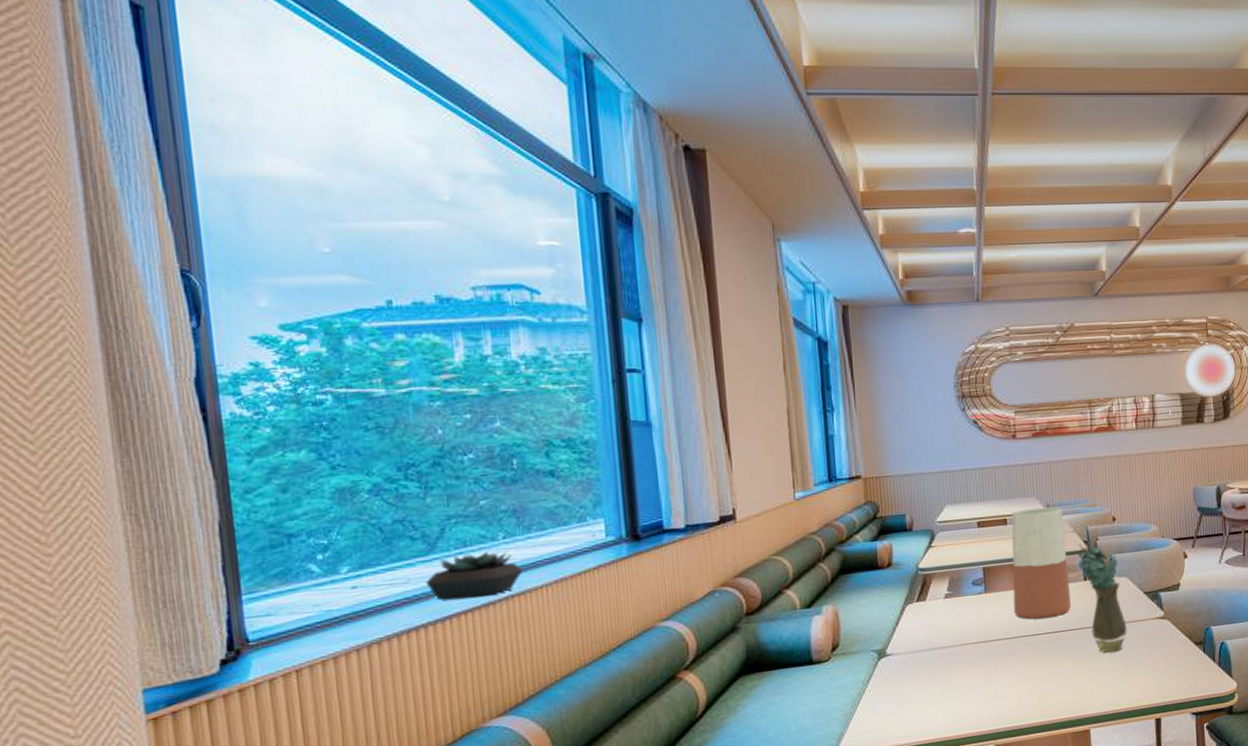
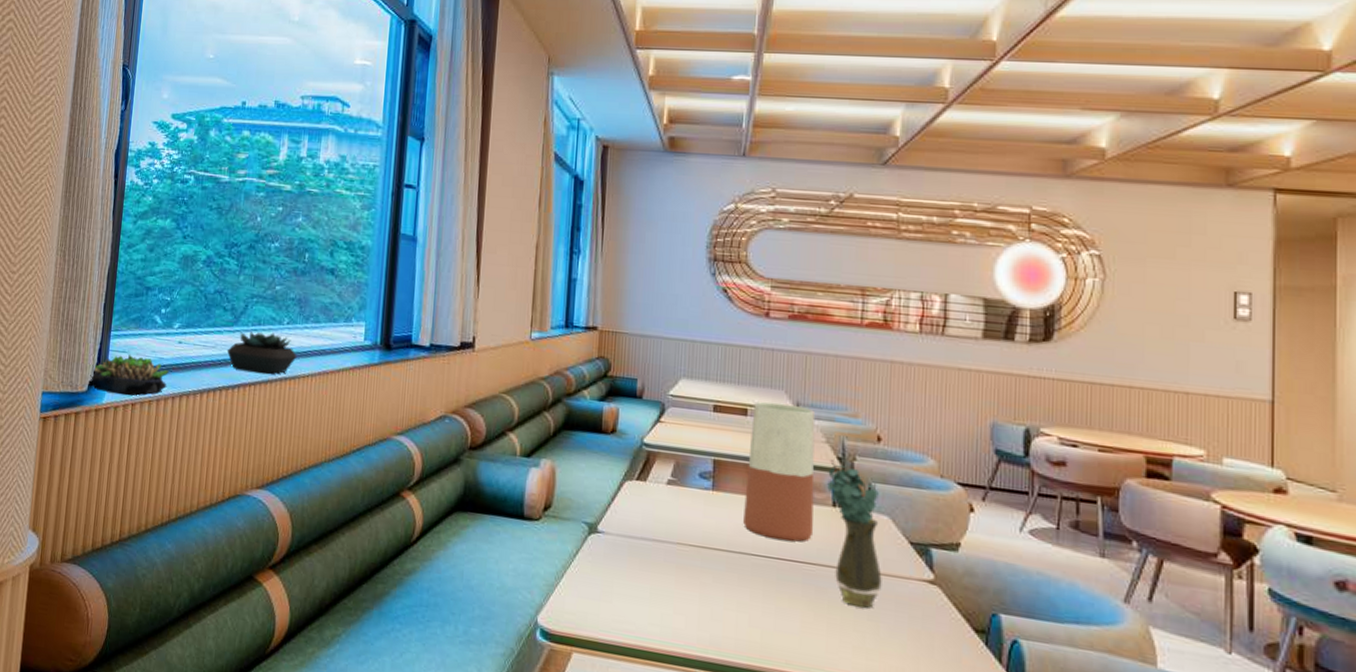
succulent plant: none [220,614,346,666] -> present [90,353,169,395]

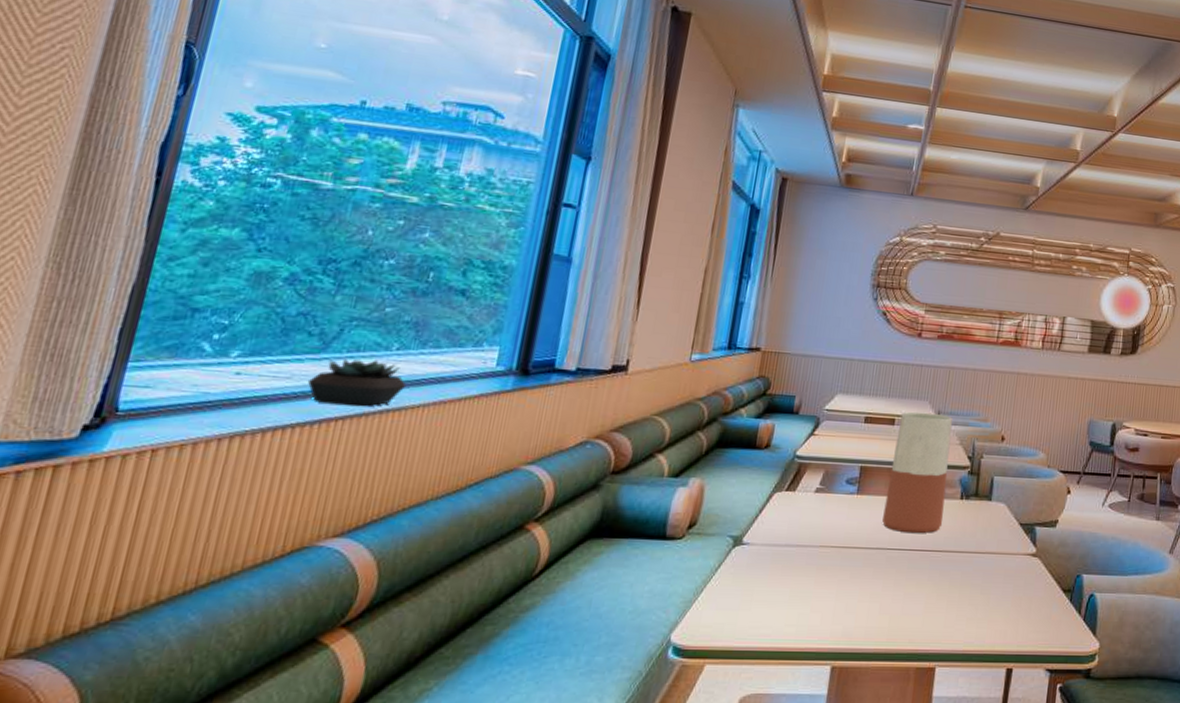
succulent plant: present [90,353,169,395] -> none [85,389,216,439]
vase: present [827,460,882,608] -> none [957,459,999,584]

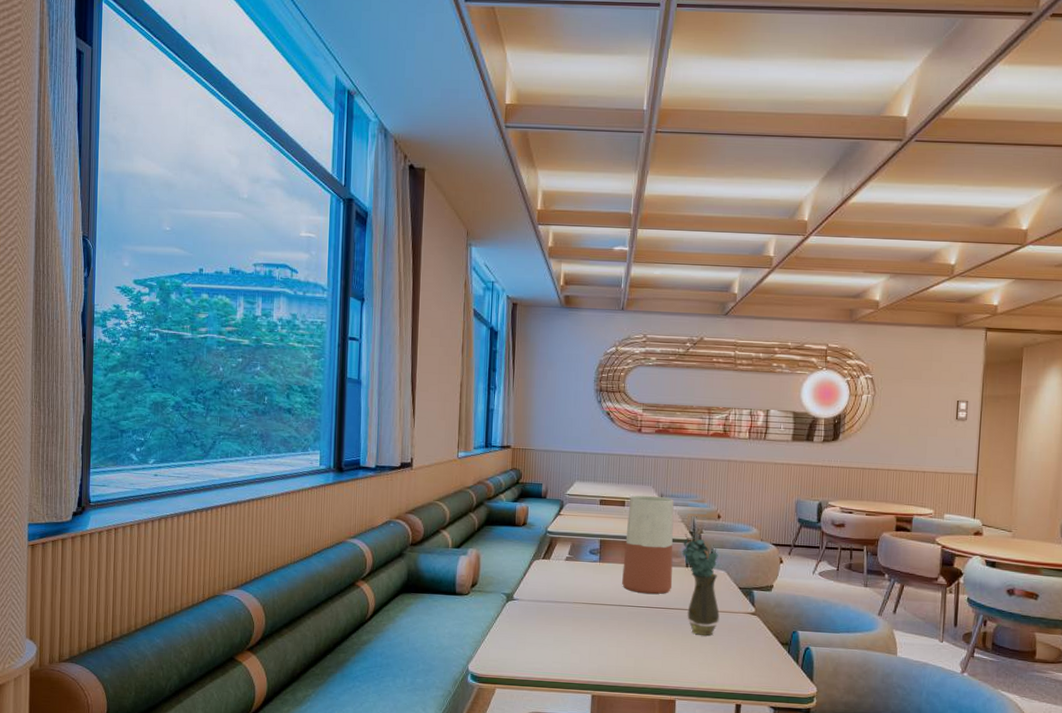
succulent plant: present [307,359,407,406] -> none [199,463,262,497]
vase: none [957,459,999,584] -> present [682,534,720,636]

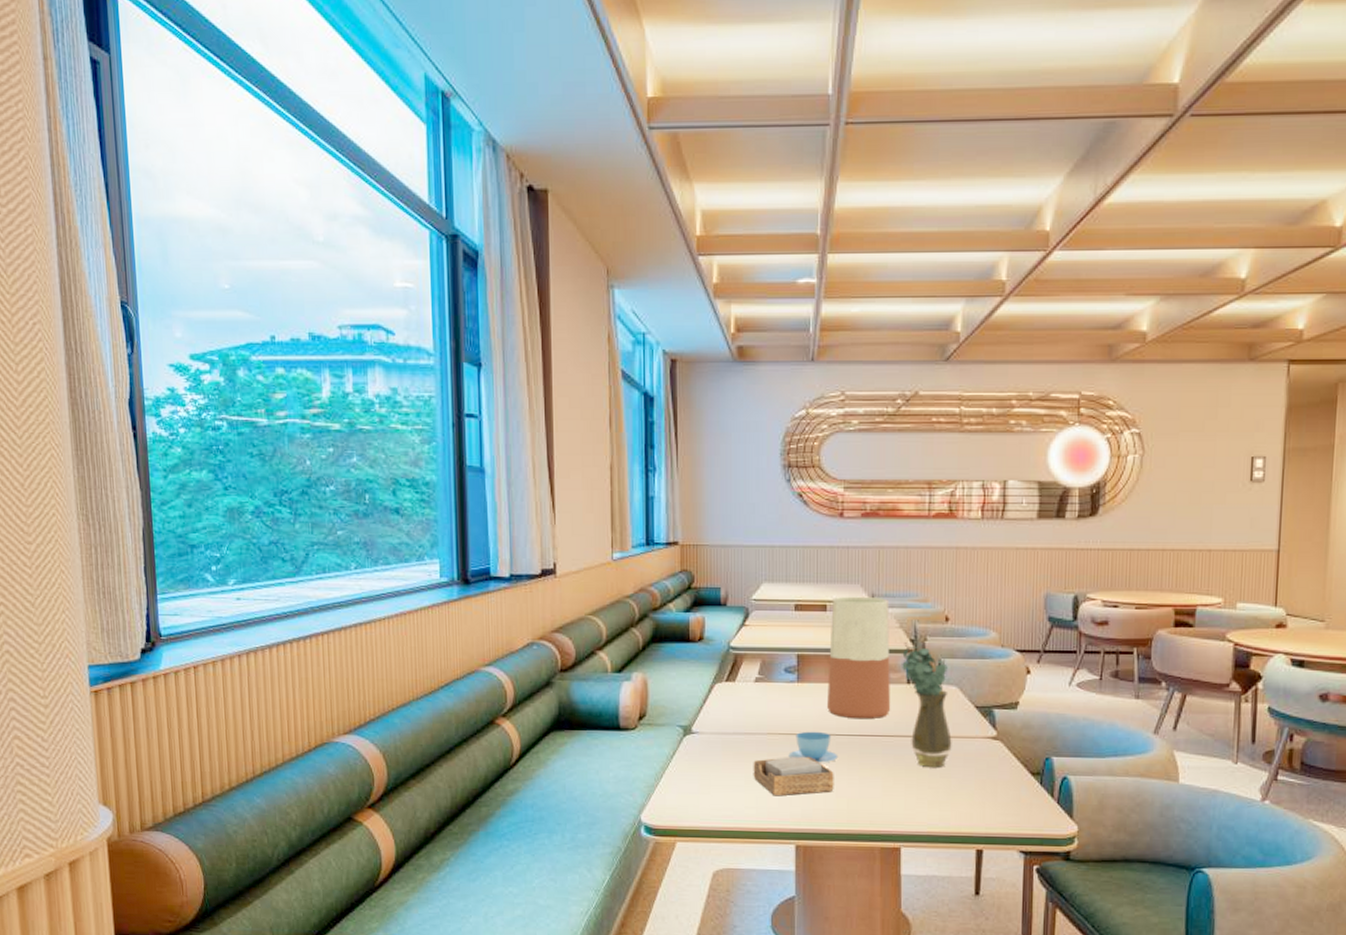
napkin holder: none [560,622,625,654] -> present [753,756,834,797]
teacup: none [589,602,629,629] -> present [788,731,839,763]

